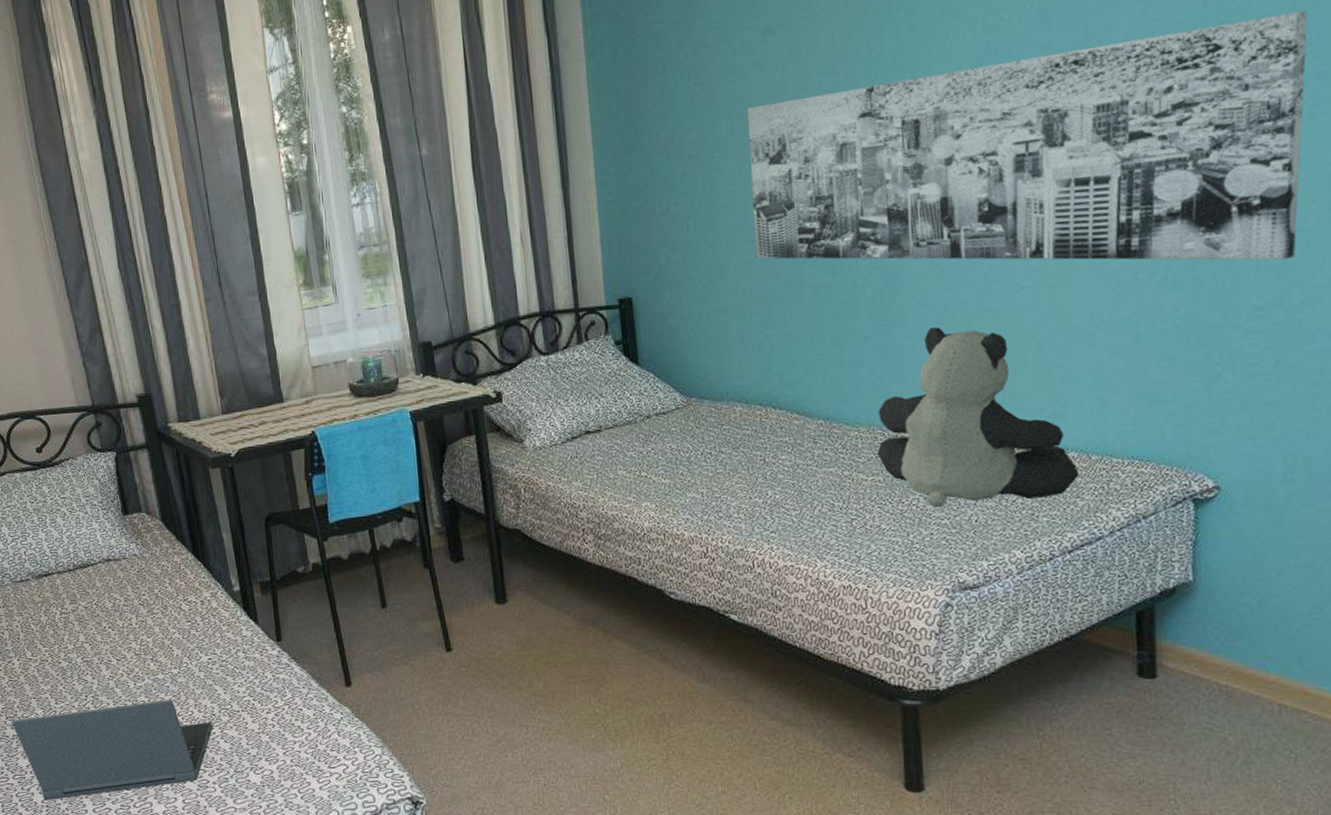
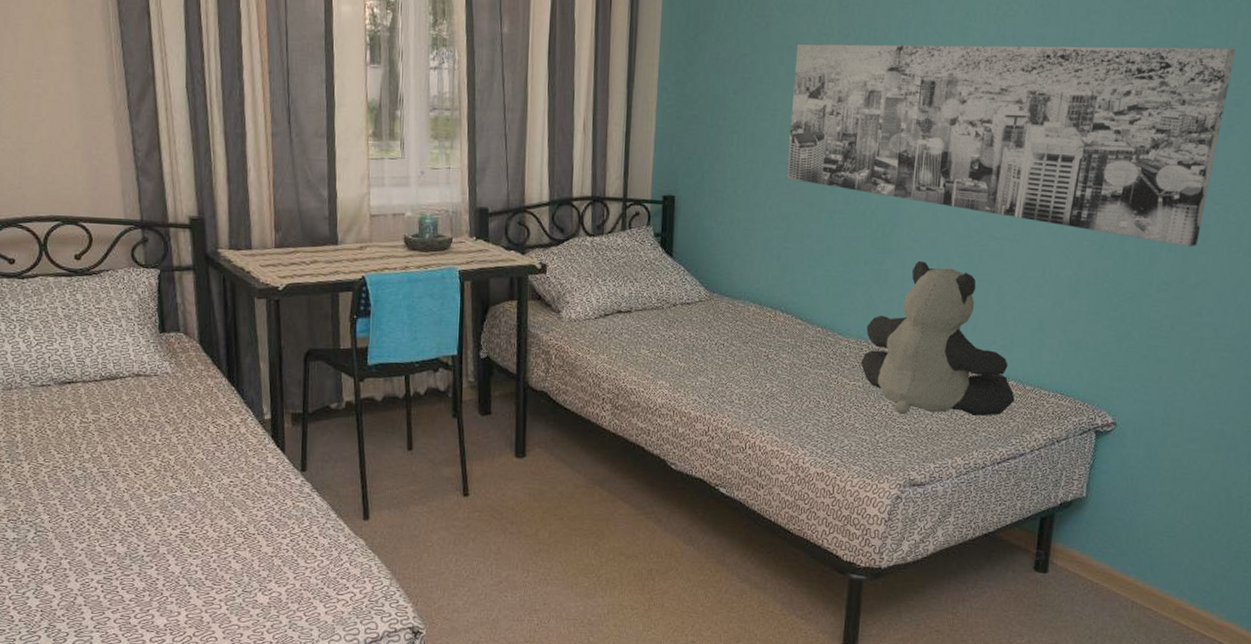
laptop computer: present [11,700,213,800] -> none [13,517,226,605]

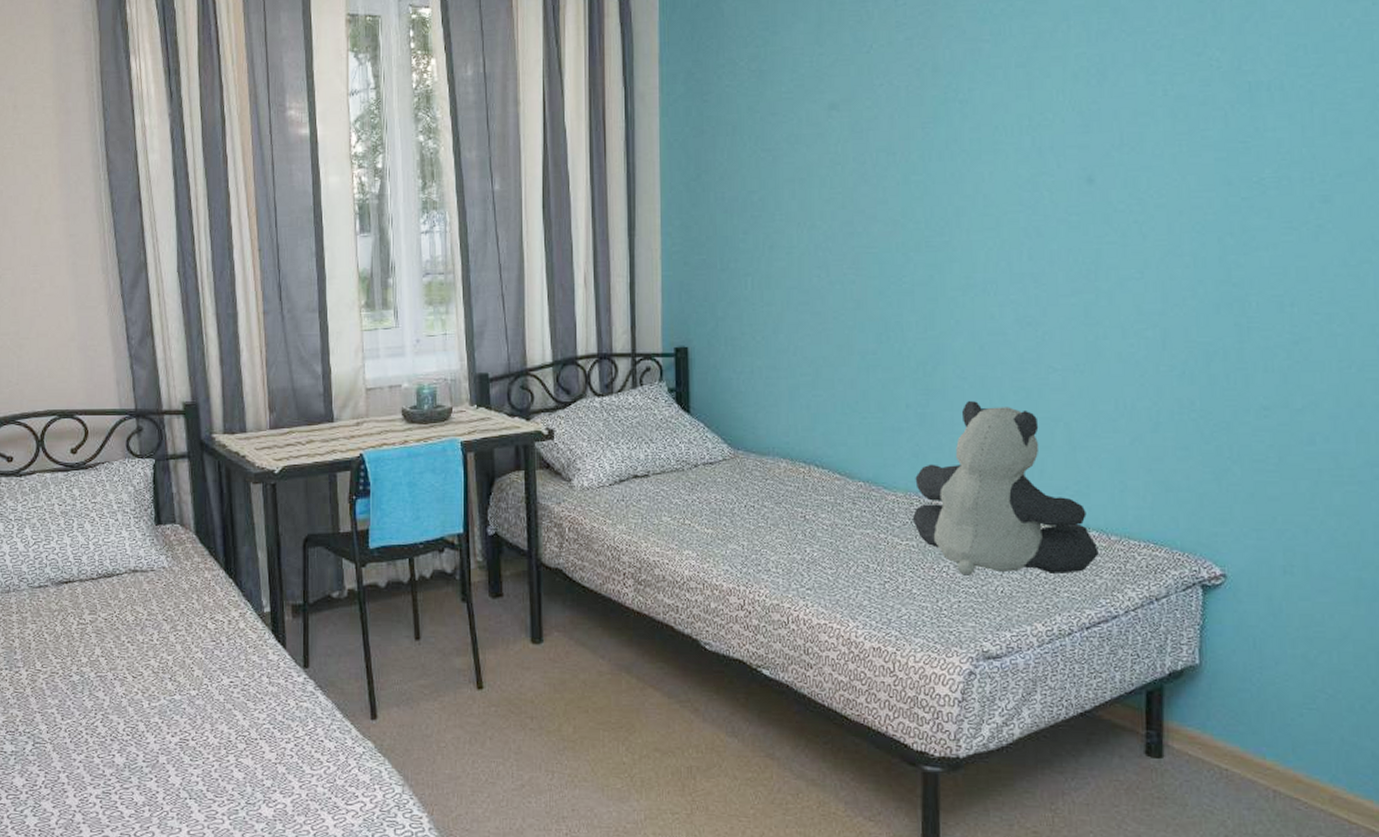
wall art: present [786,43,1235,247] -> none [808,139,1315,365]

